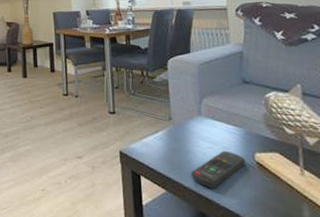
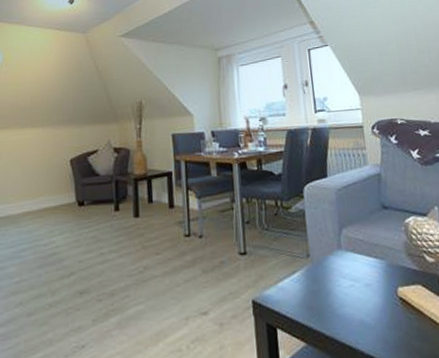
remote control: present [190,150,246,188] -> none [332,287,389,335]

